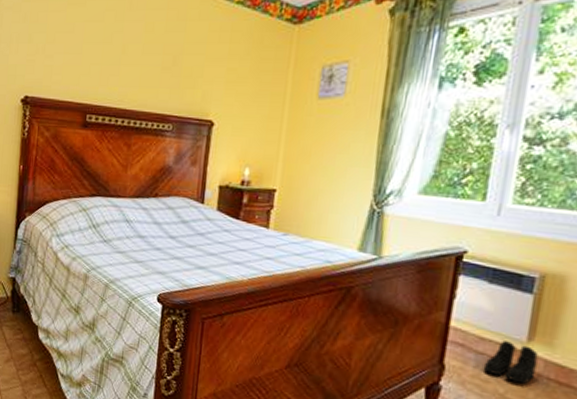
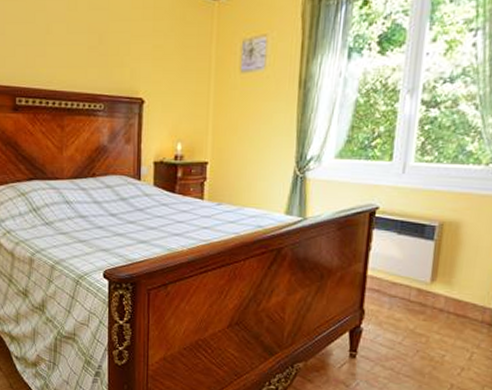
boots: present [483,340,539,384] -> none [396,283,440,319]

